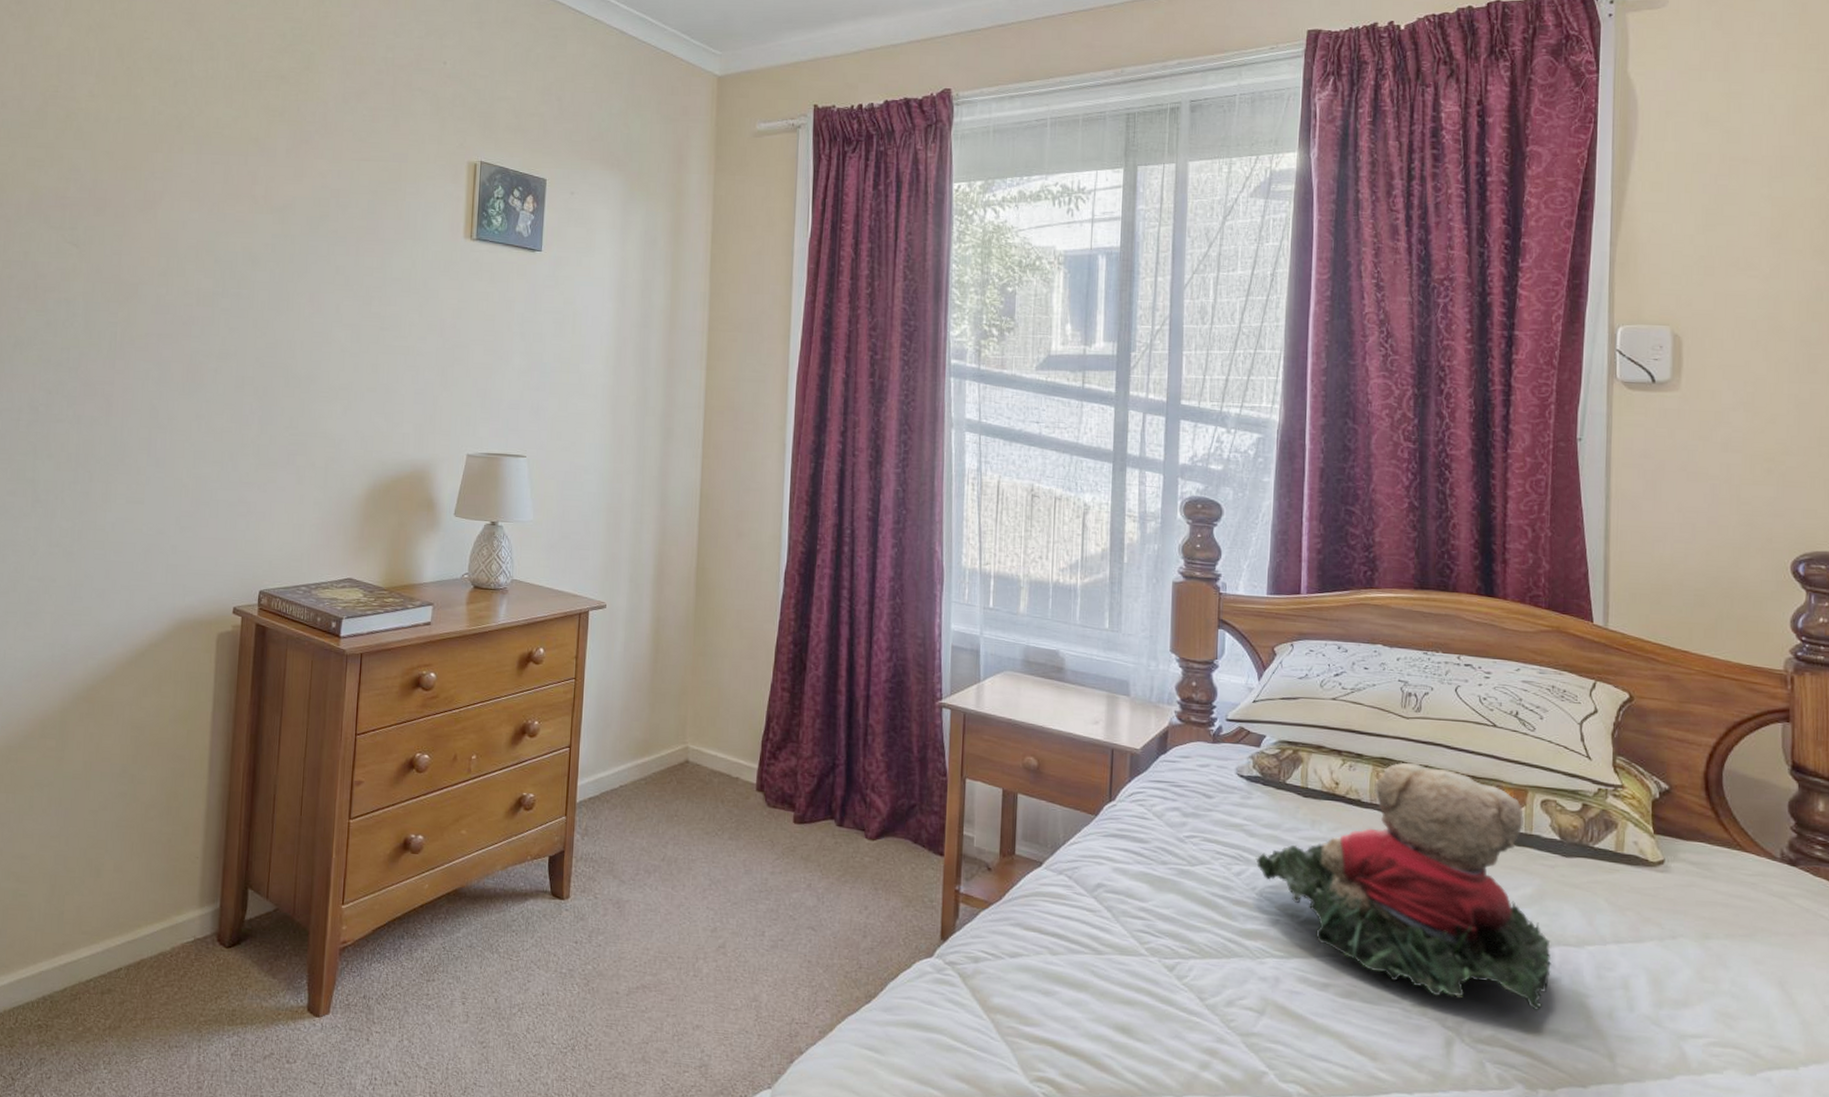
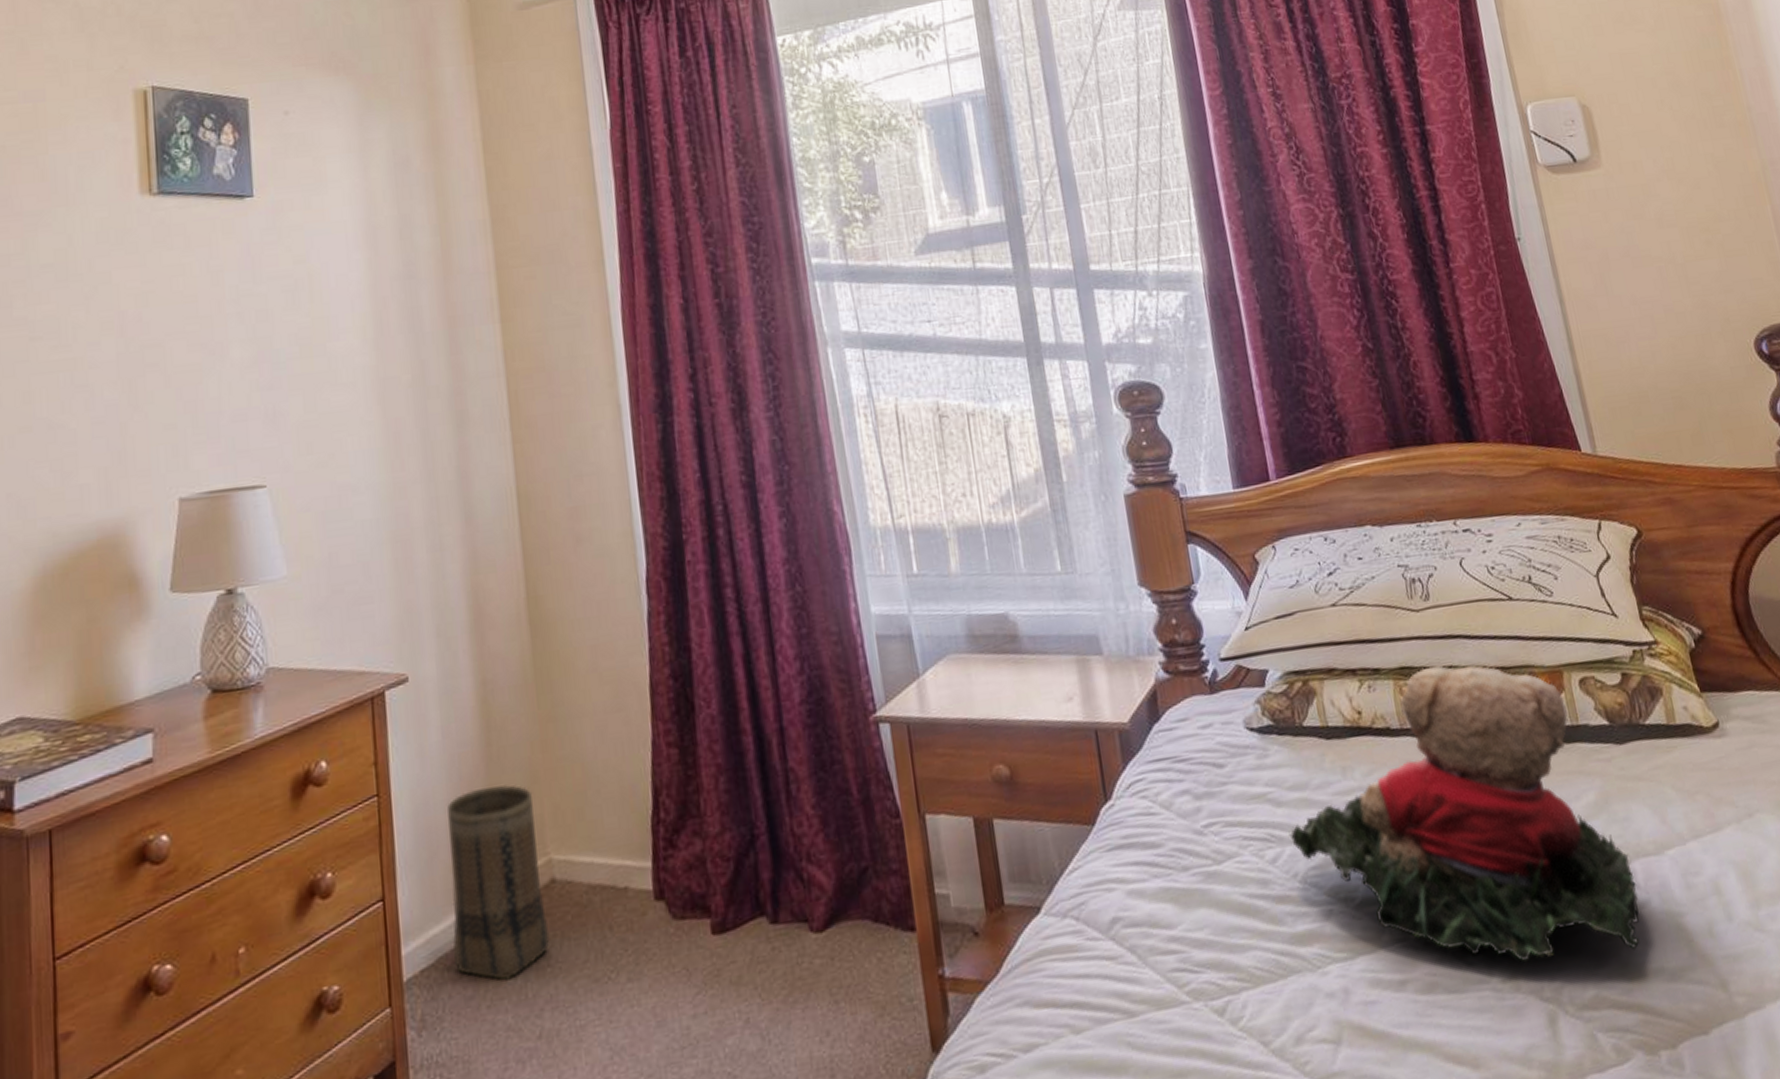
basket: none [612,689,682,818] -> present [447,785,551,982]

